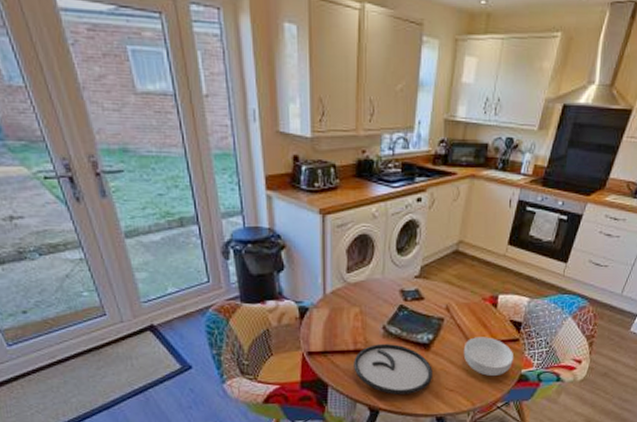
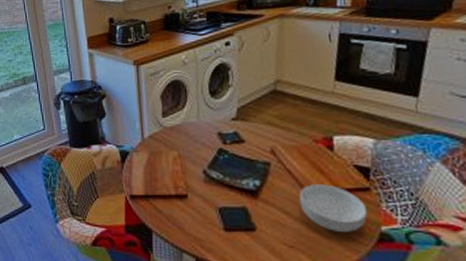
plate: present [354,344,433,395] -> none [176,190,266,247]

